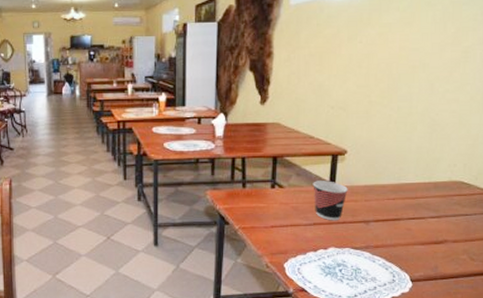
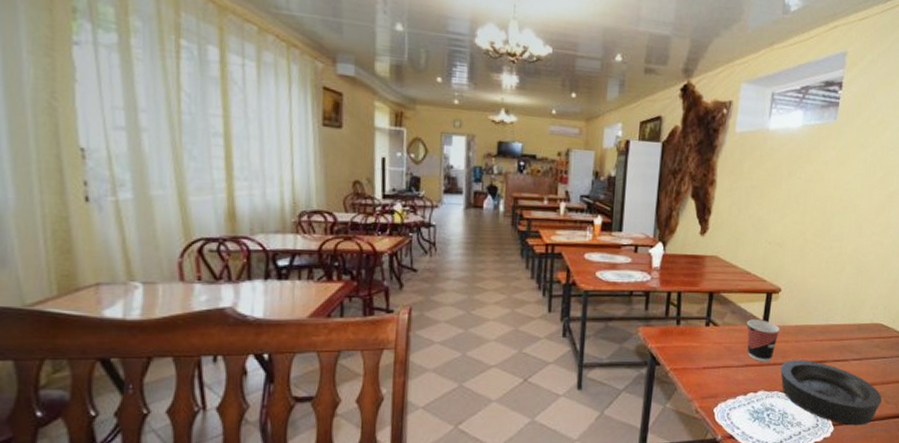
bowl: none [351,219,466,282] -> present [780,360,882,426]

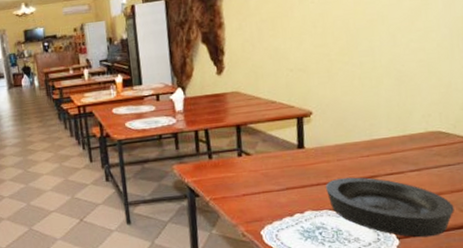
cup: present [747,319,780,363] -> none [280,144,318,184]

